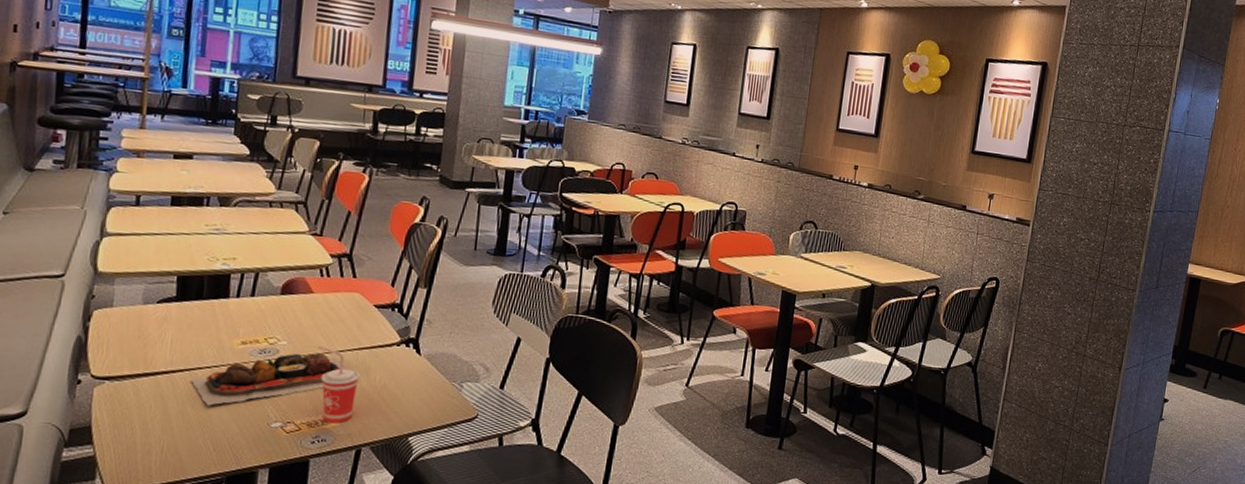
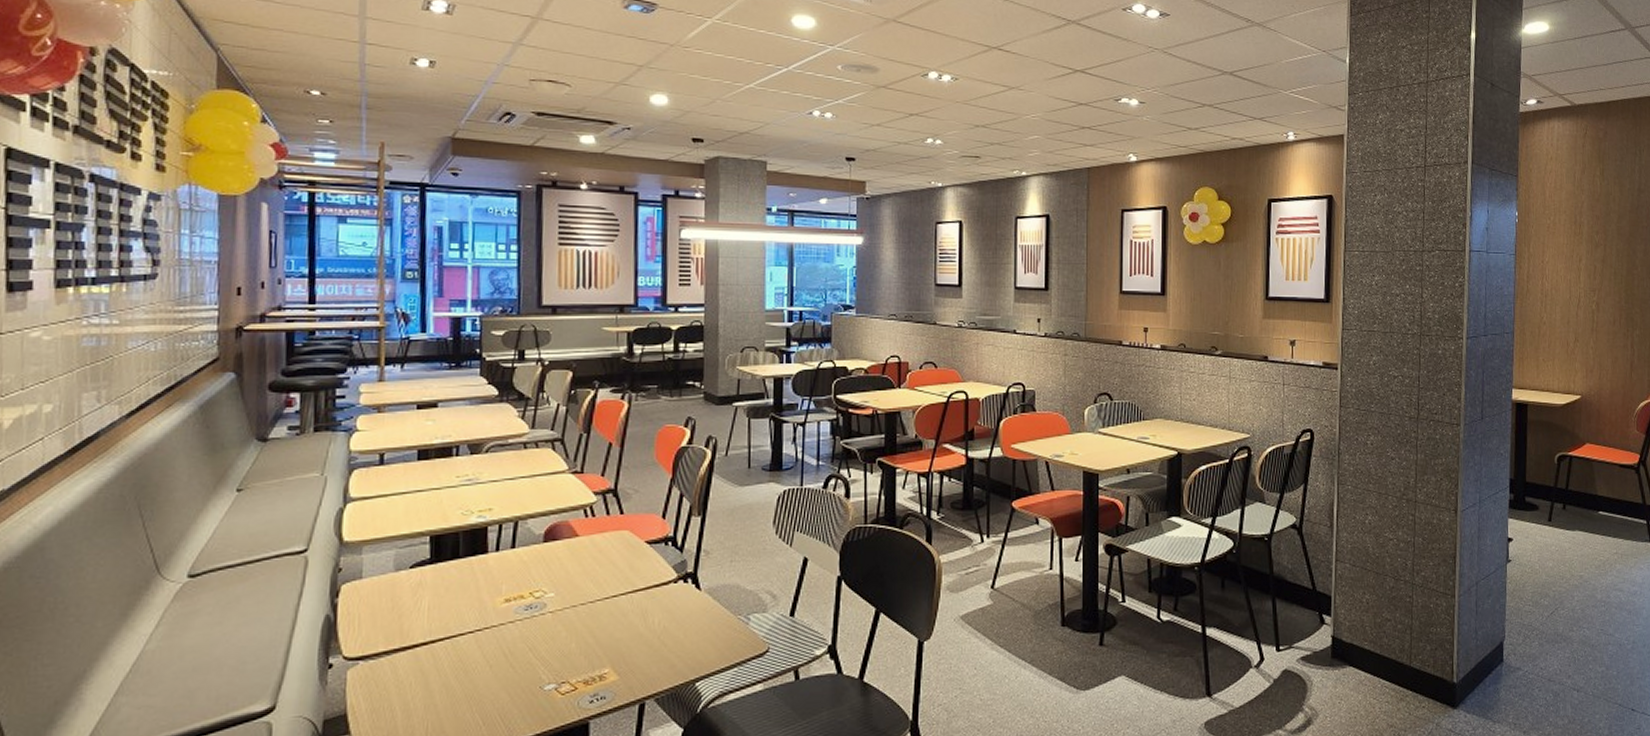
food tray: present [191,353,346,406] -> none [453,601,621,675]
beverage cup: present [317,346,361,424] -> none [587,593,638,678]

